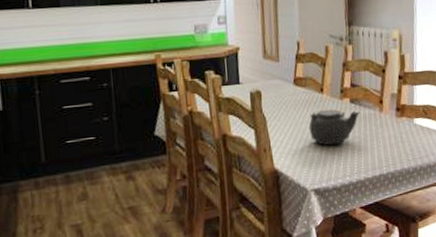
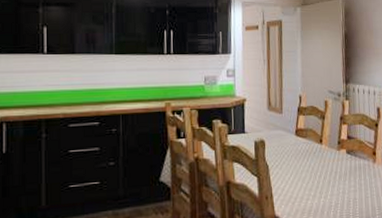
teapot: present [308,109,360,146] -> none [308,159,356,194]

